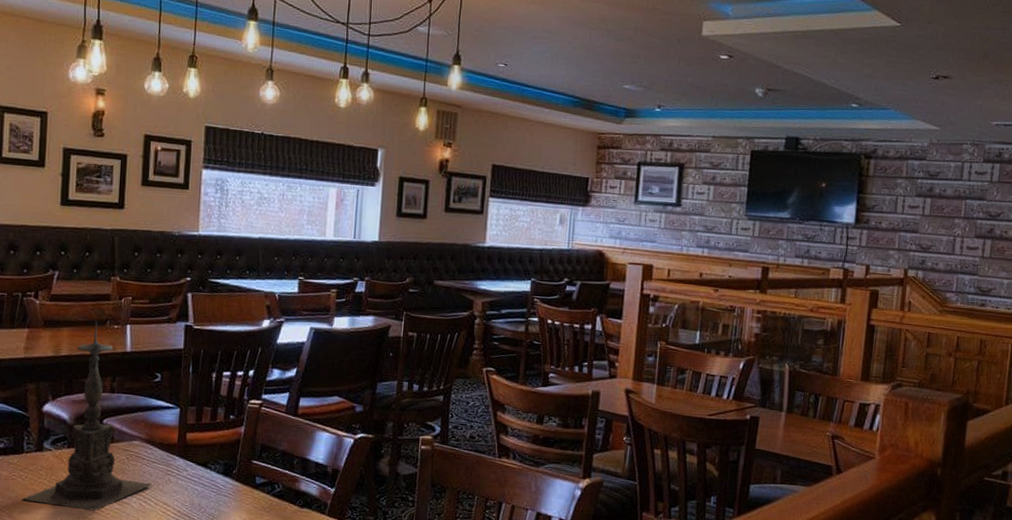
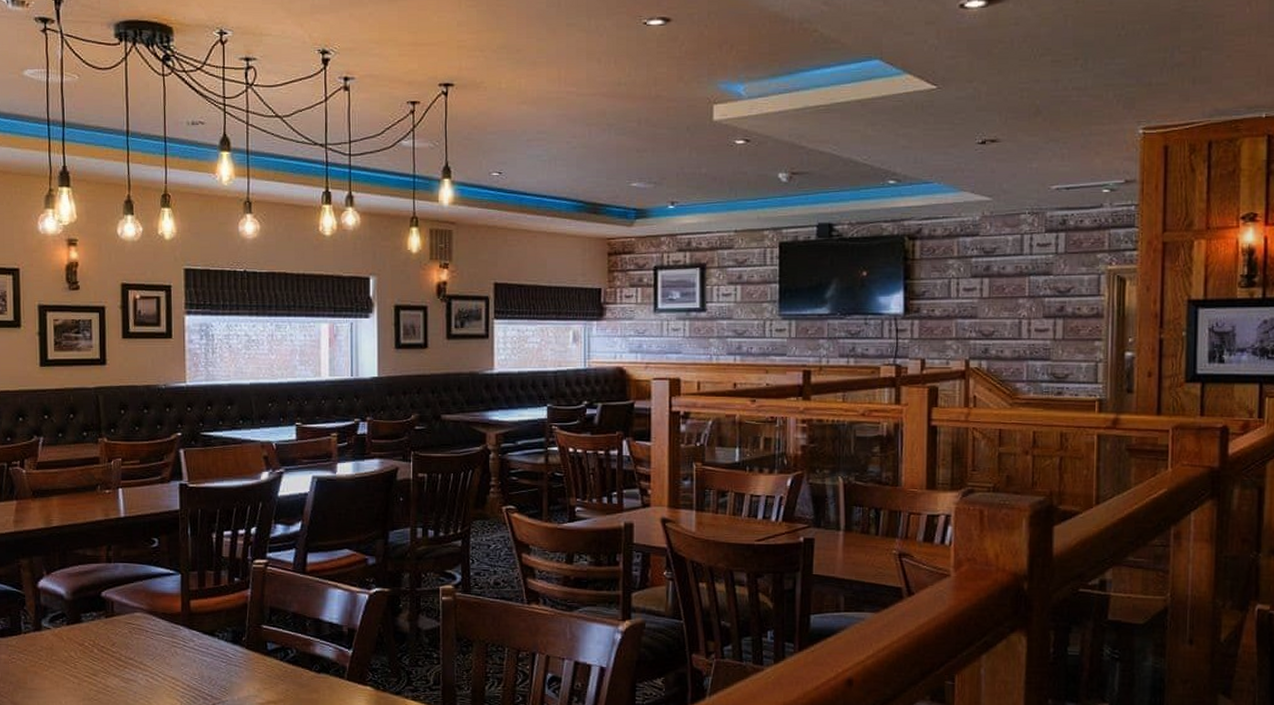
candle holder: present [22,320,153,511] -> none [23,486,159,691]

